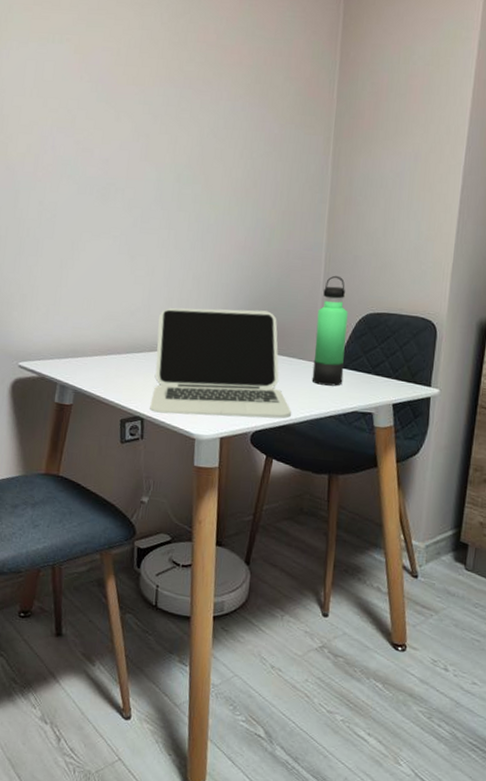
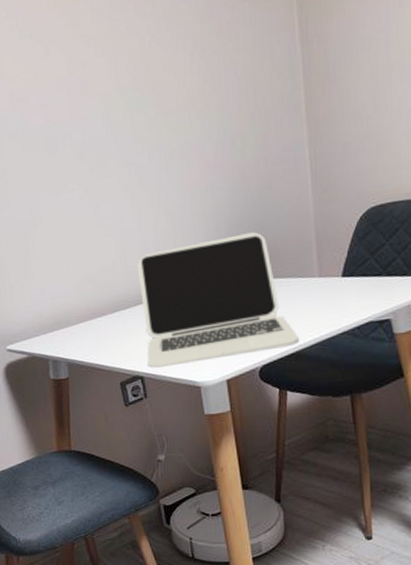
thermos bottle: present [311,275,348,386] -> none [311,172,352,301]

